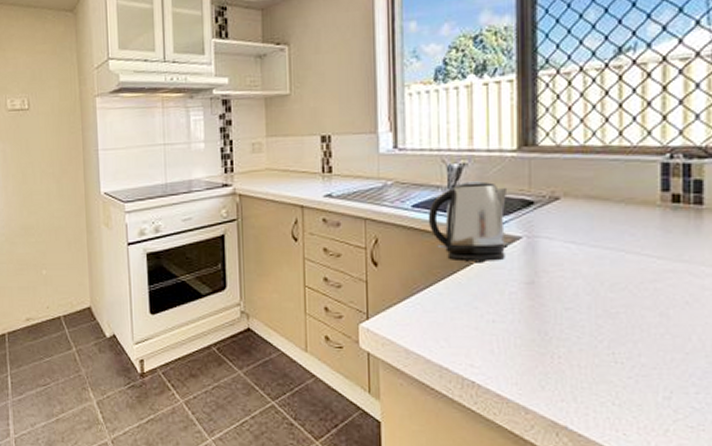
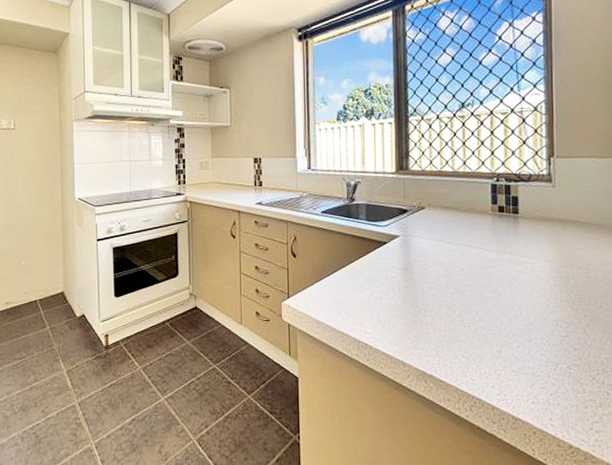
kettle: present [428,181,506,262] -> none [333,194,388,254]

